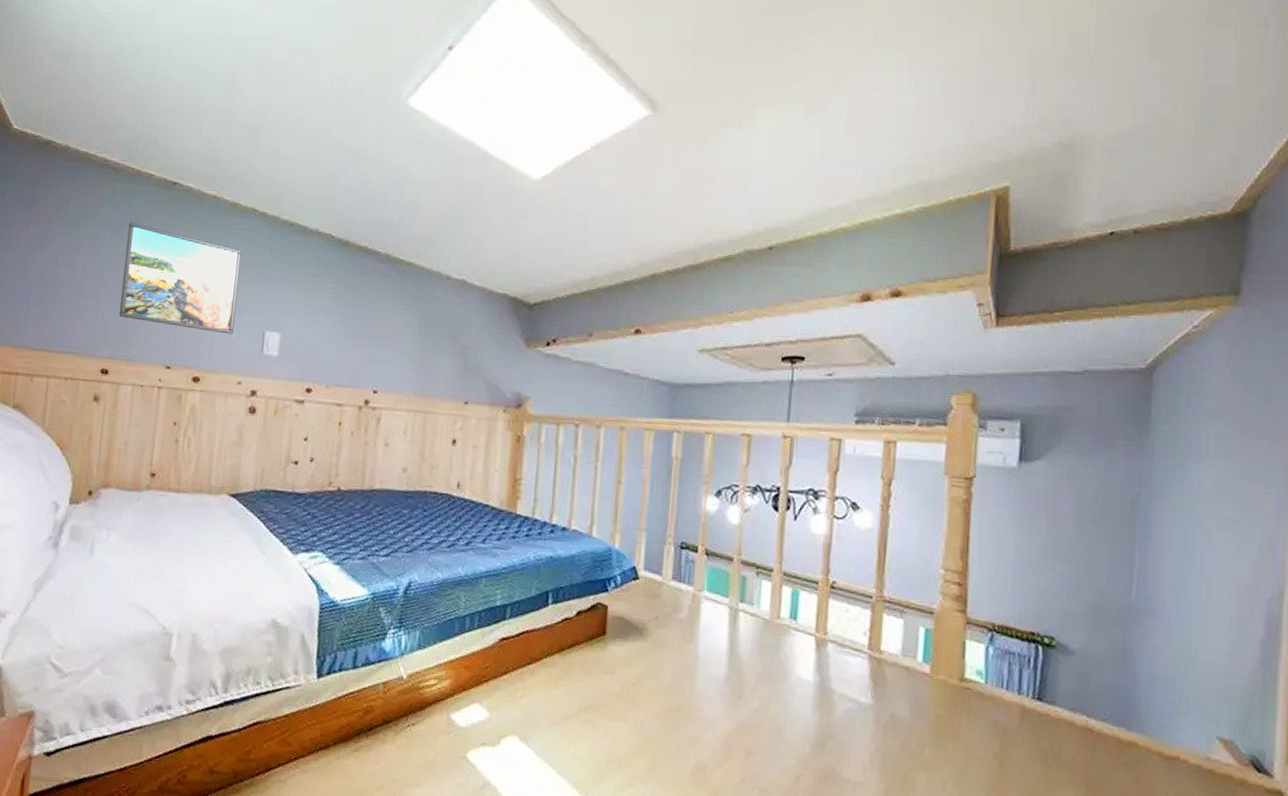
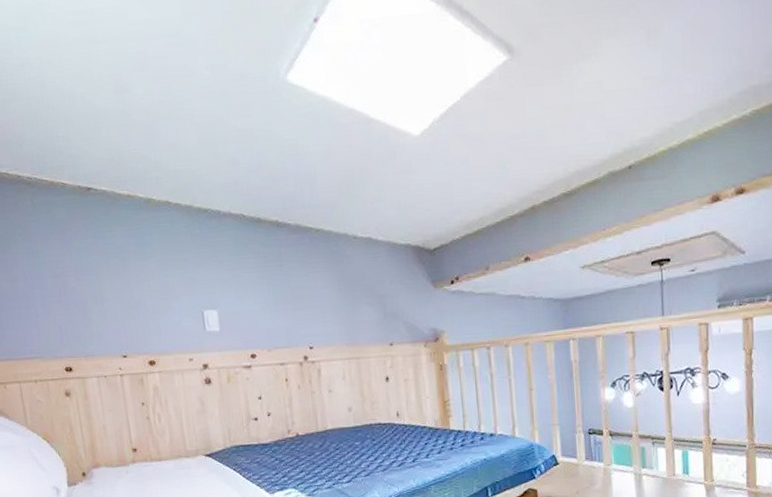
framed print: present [119,222,242,335] -> none [55,231,175,320]

